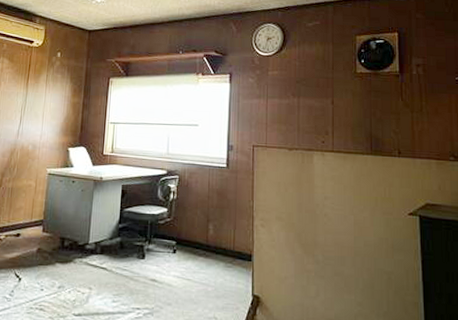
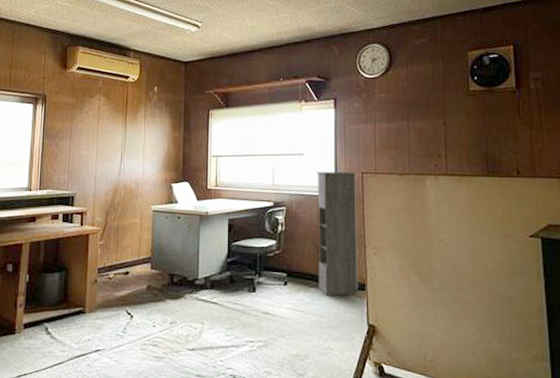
storage cabinet: none [207,143,247,266] -> present [317,172,359,297]

